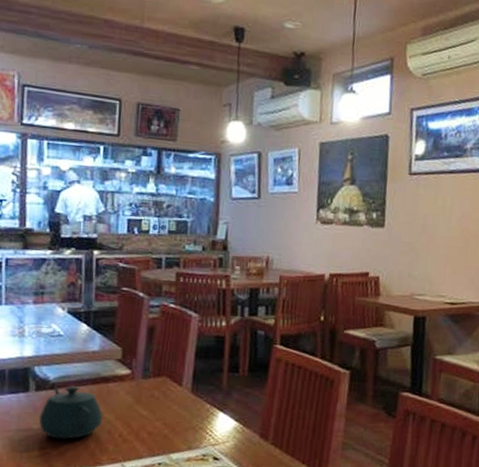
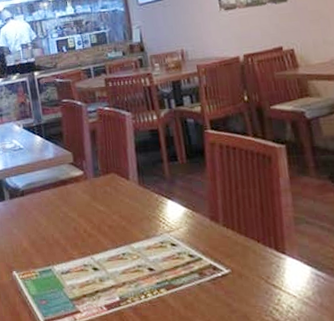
teapot: present [38,386,103,440] -> none [16,191,68,239]

